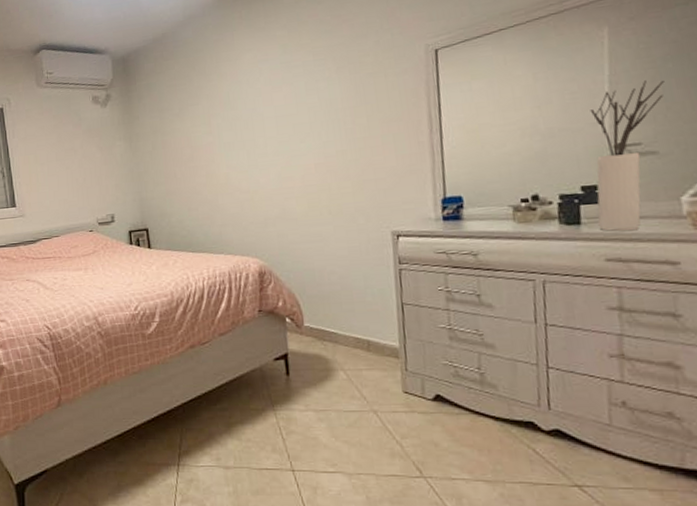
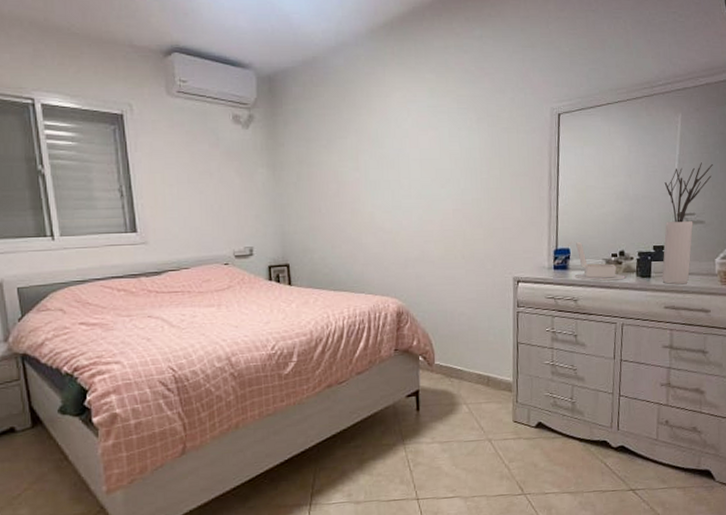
jewelry box: none [458,187,543,232] -> present [567,241,626,281]

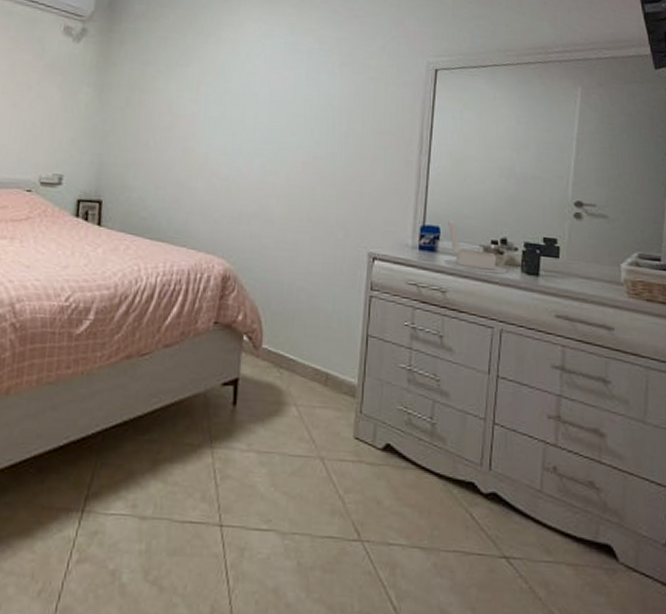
vase: present [662,162,713,285] -> none [553,145,619,291]

